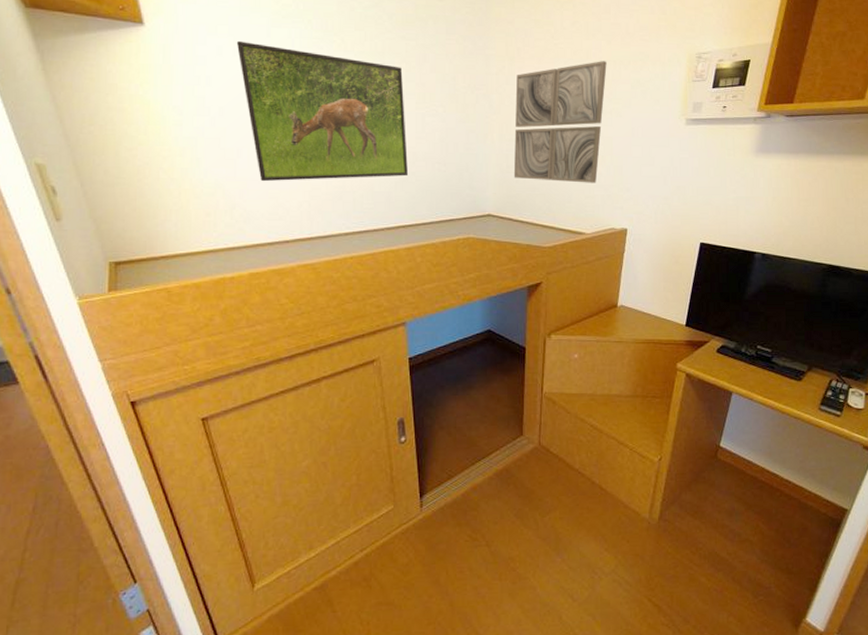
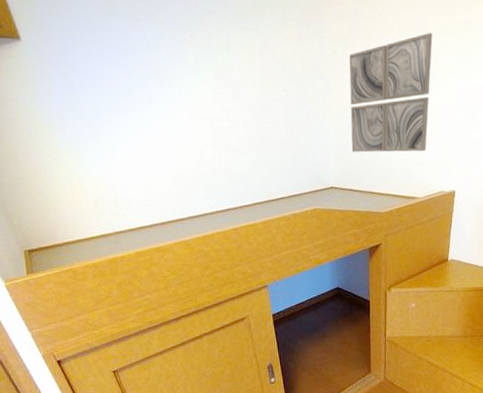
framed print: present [236,40,408,182] -> none [100,46,259,173]

